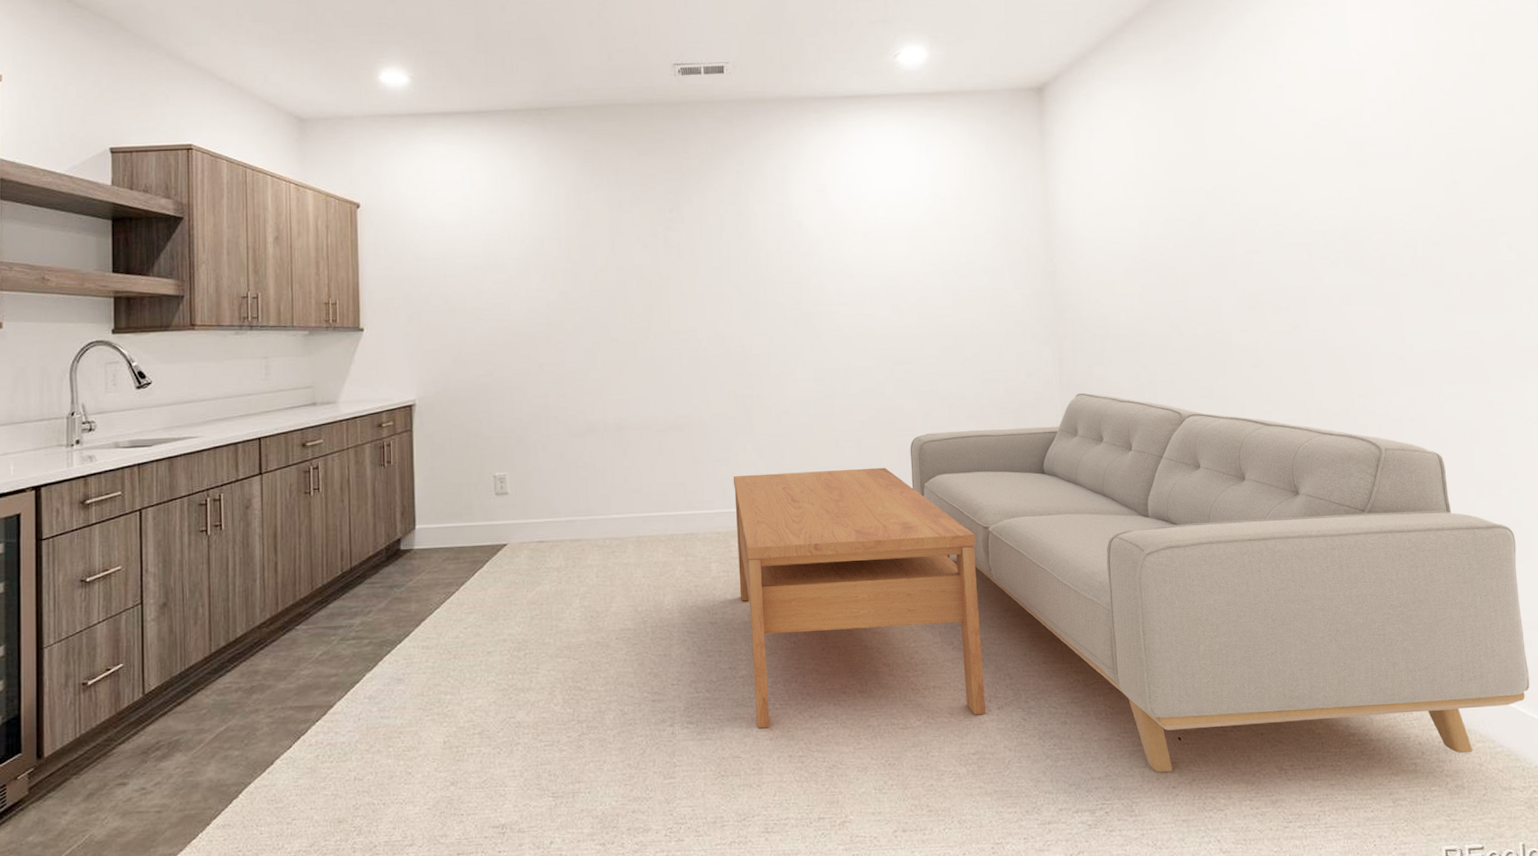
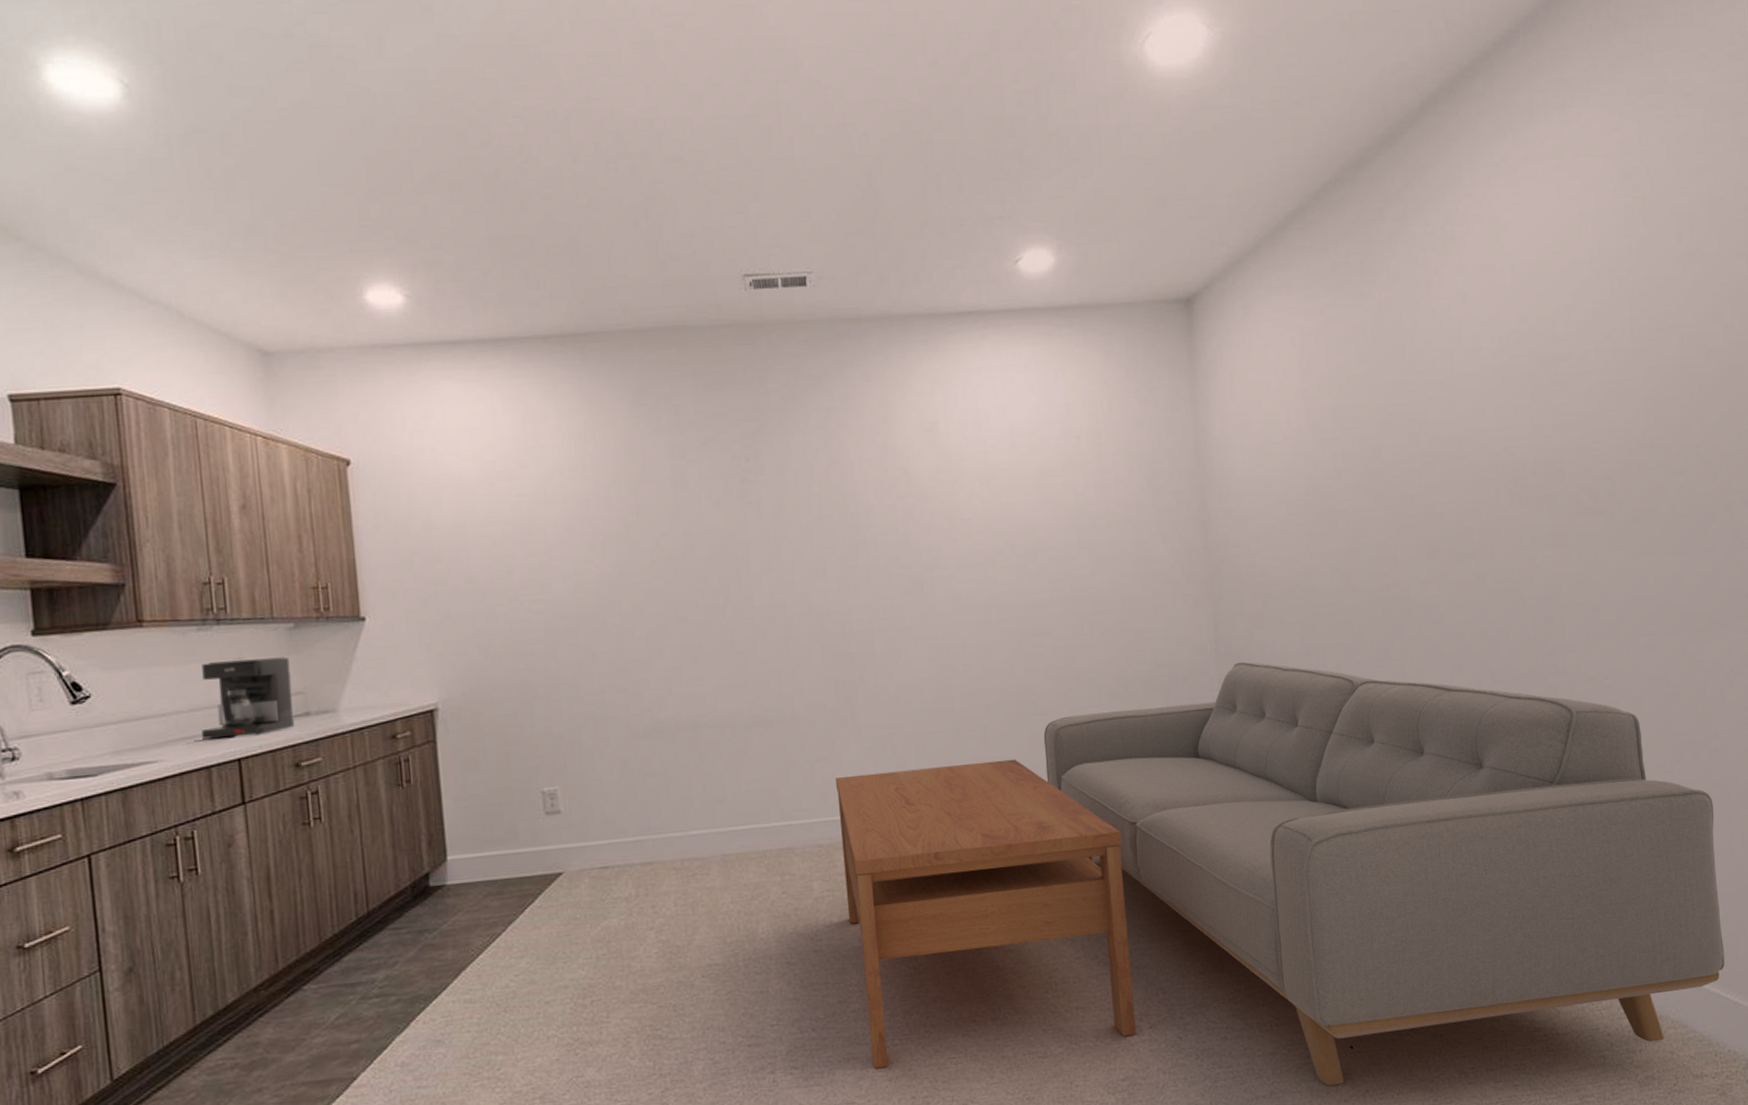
coffee maker: none [233,357,304,421] -> present [201,657,295,739]

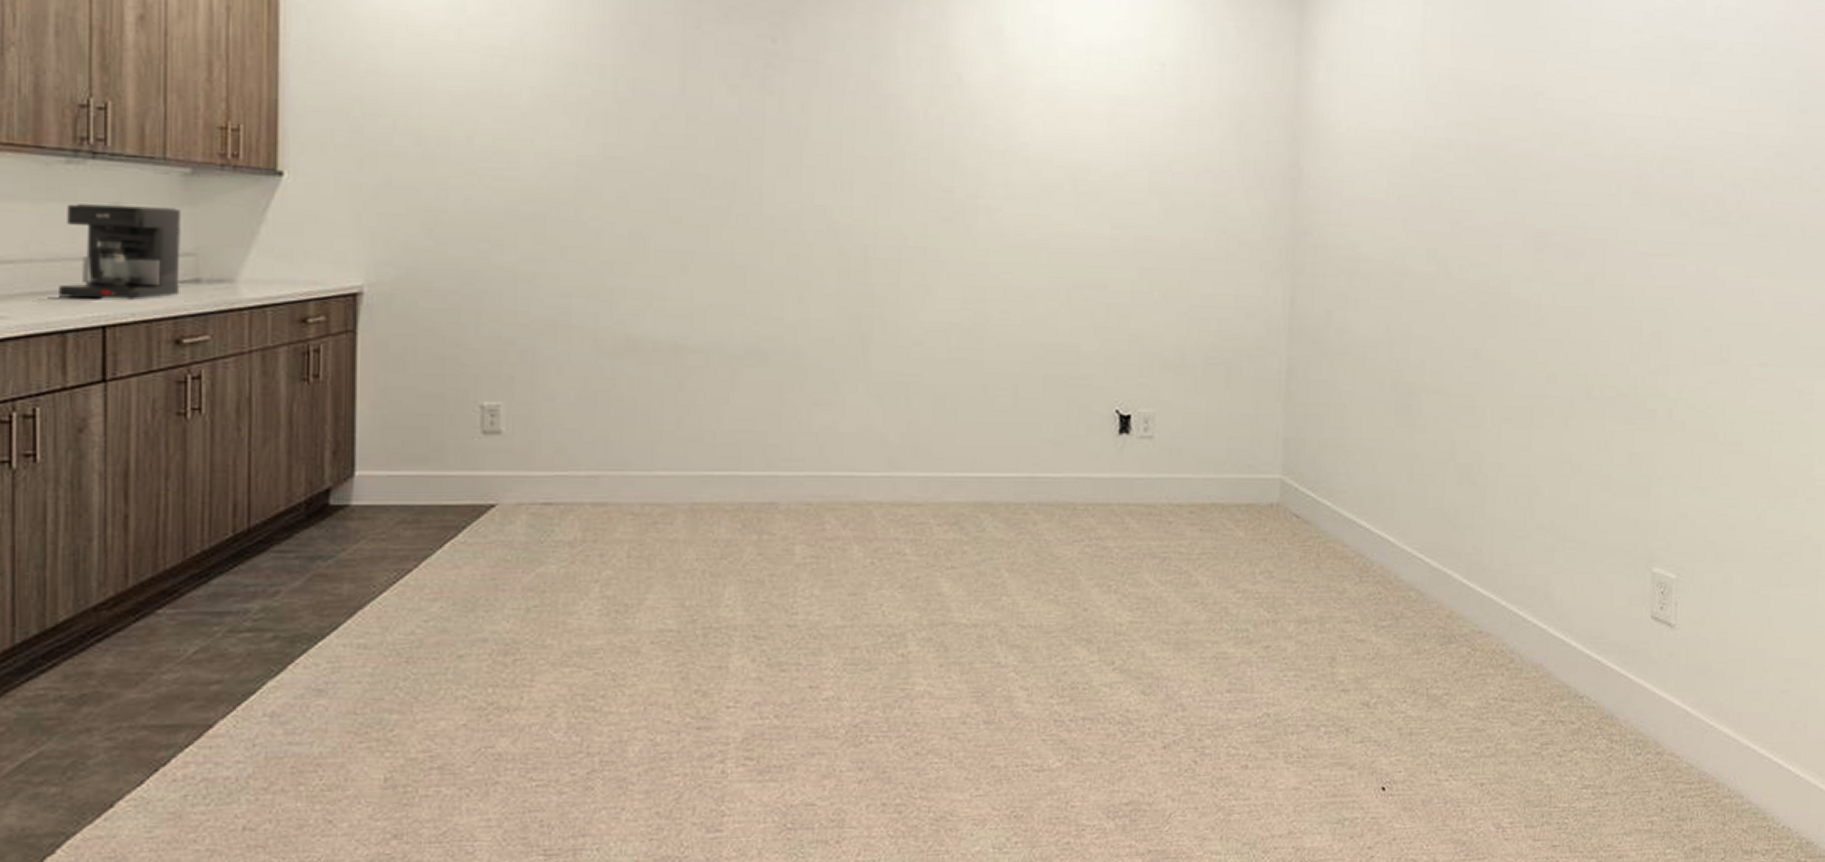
coffee table: present [835,759,1136,1069] -> none [832,426,1157,768]
sofa: present [1043,661,1725,1086] -> none [1080,344,1803,829]

